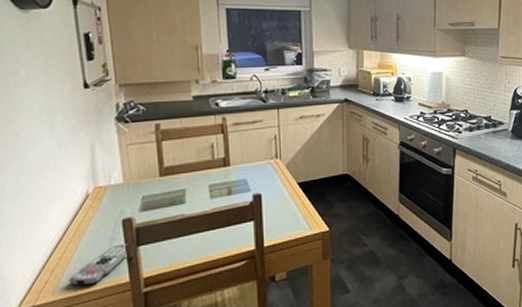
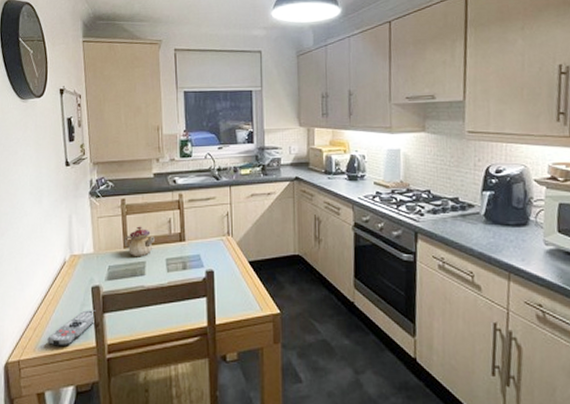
teapot: none [159,152,195,185] -> present [123,226,155,257]

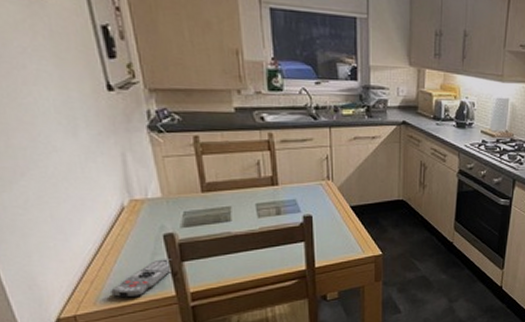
teapot: present [123,226,155,257] -> none [201,168,241,202]

